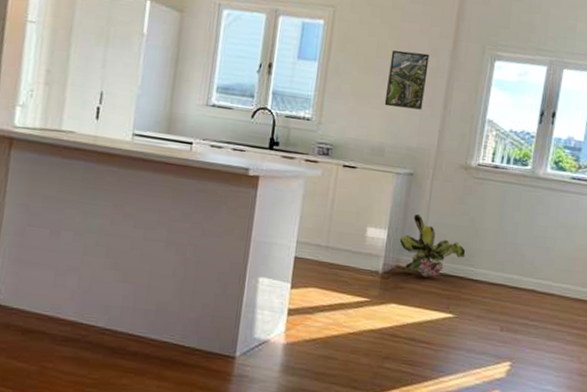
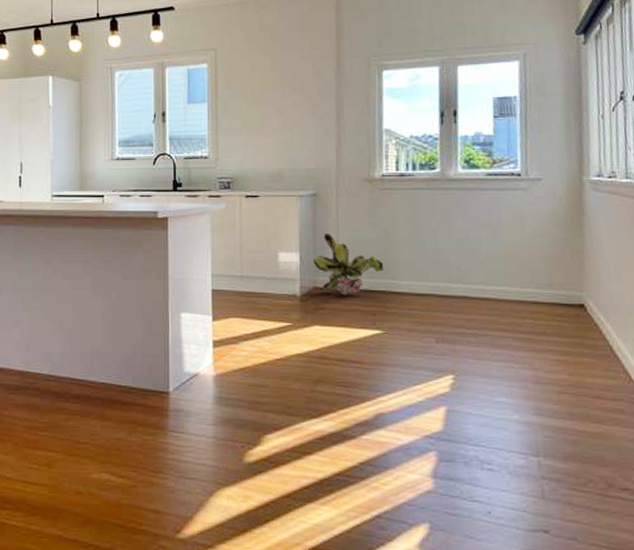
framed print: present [384,50,430,110] -> none [276,76,316,133]

